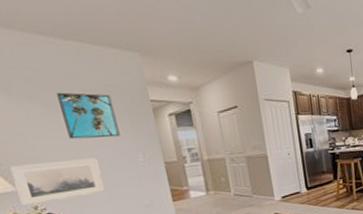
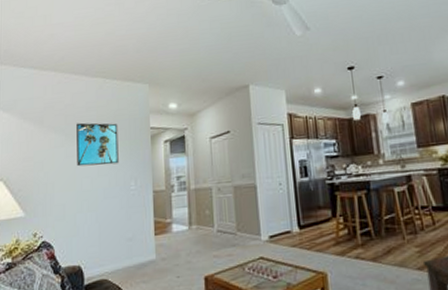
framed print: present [10,158,106,206] -> none [25,185,96,232]

